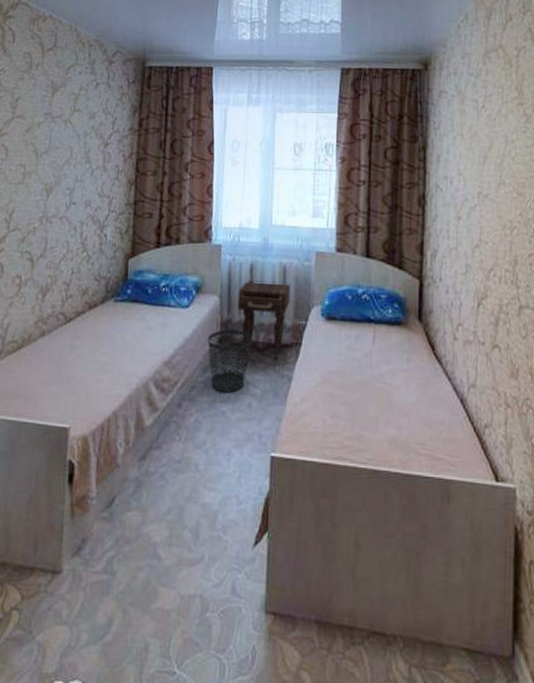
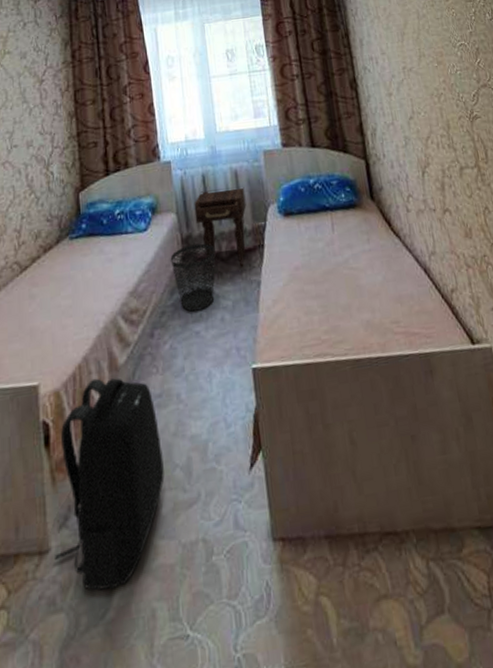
backpack: none [64,433,175,618] -> present [53,377,165,591]

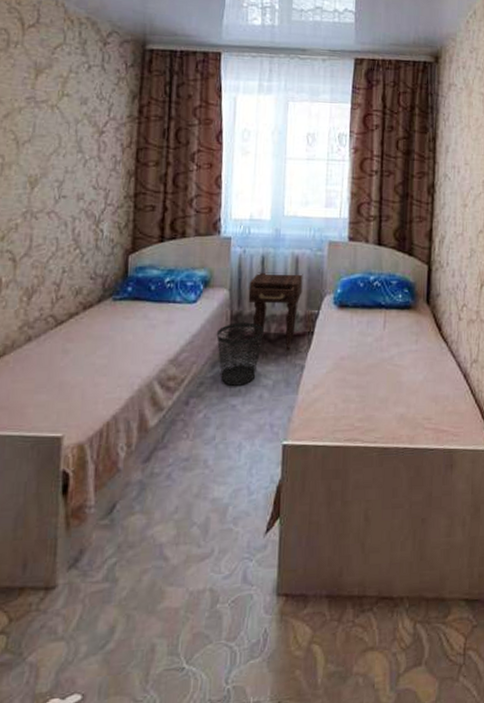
backpack: present [53,377,165,591] -> none [59,436,182,625]

